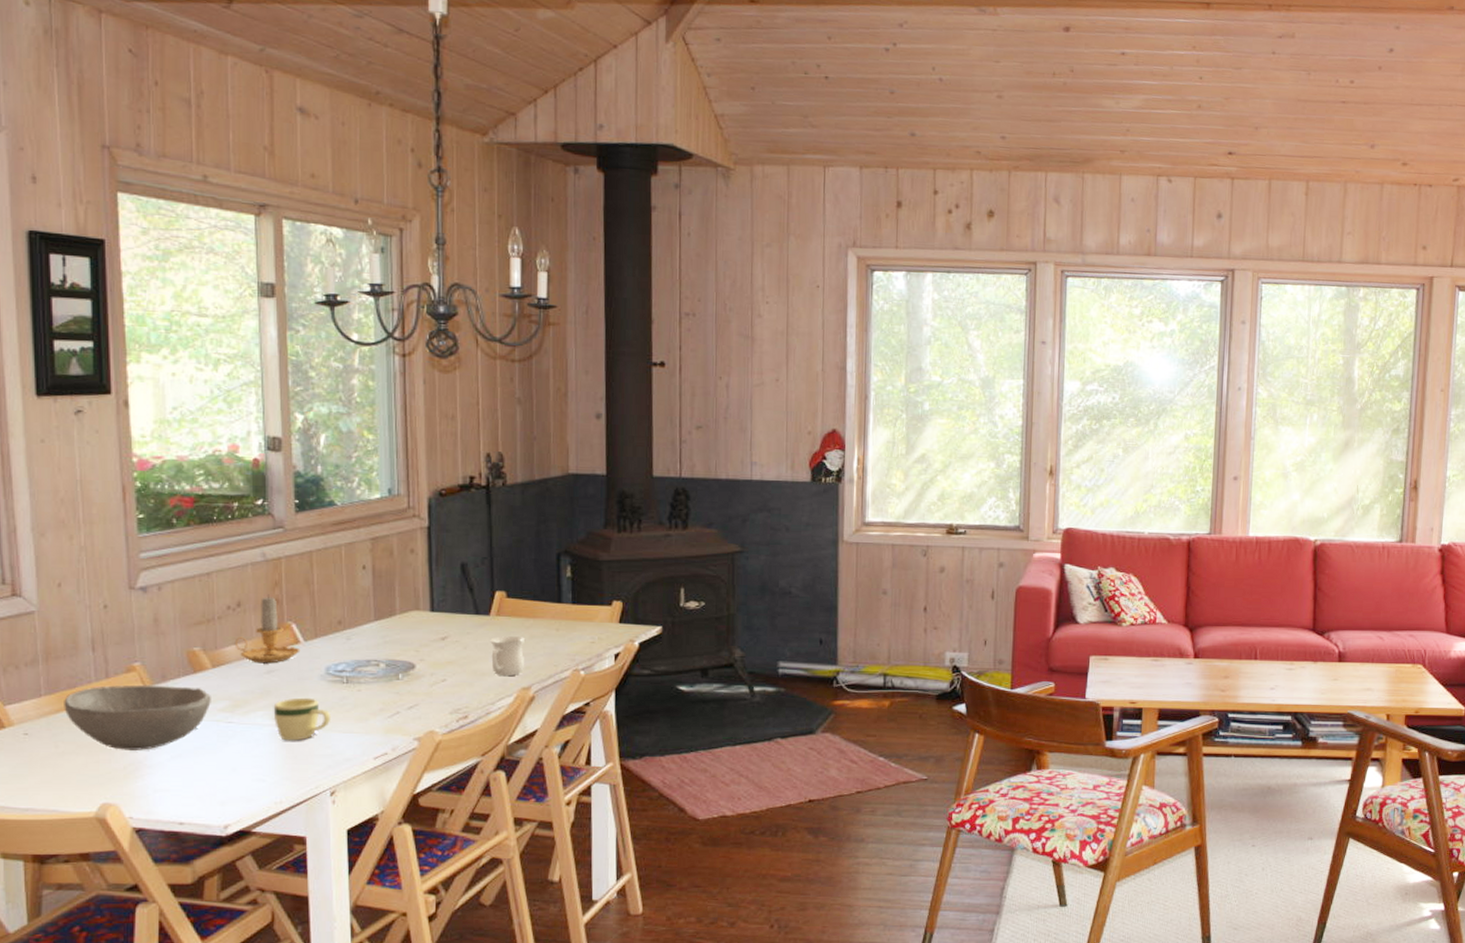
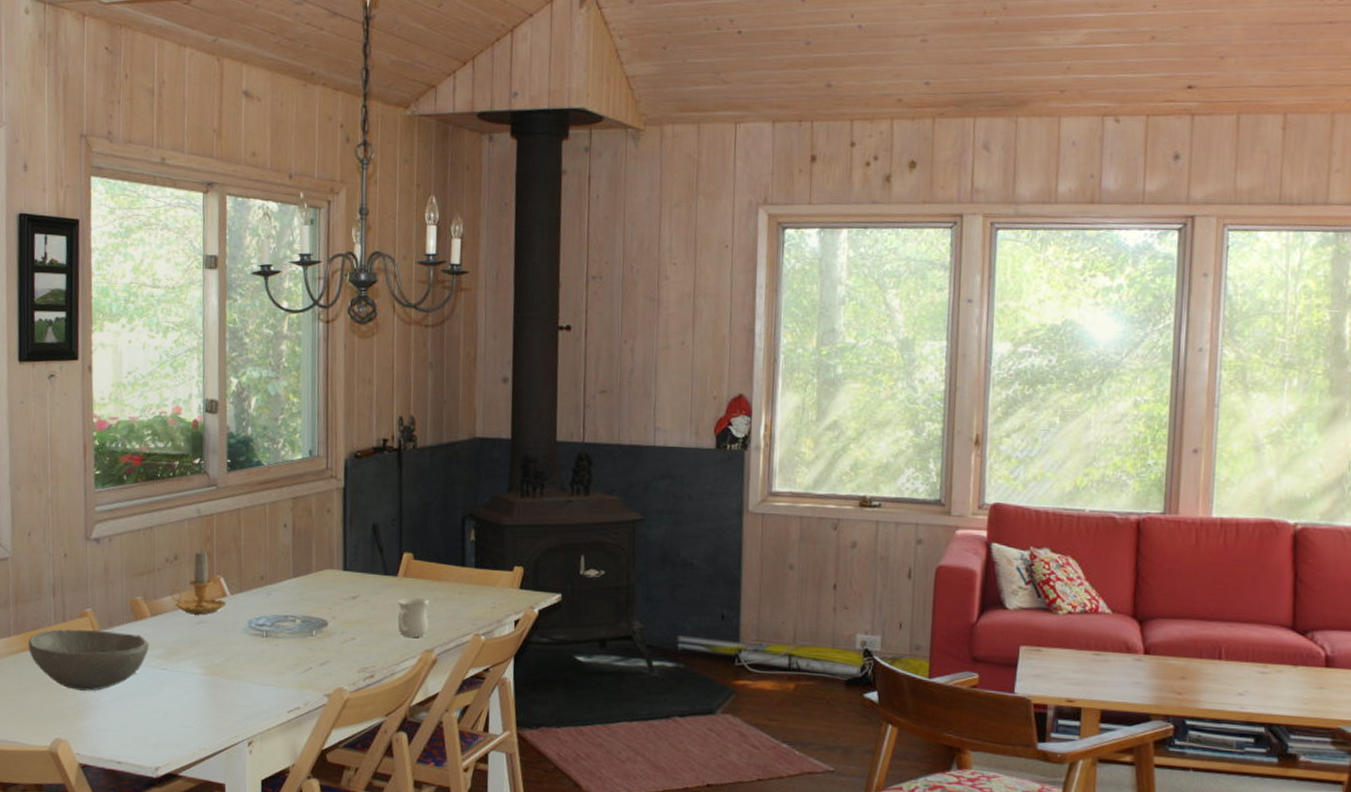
mug: present [273,697,331,741] -> none [201,649,252,691]

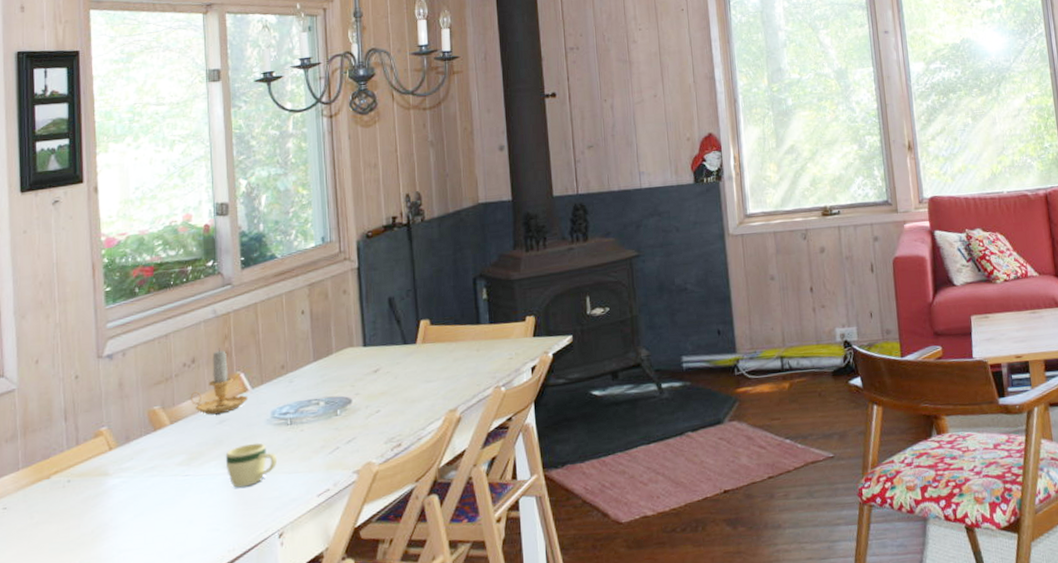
bowl: present [28,629,149,691] -> none [39,445,170,514]
mug: none [201,649,252,691] -> present [225,443,278,488]
mug: present [397,597,430,638] -> none [418,360,451,401]

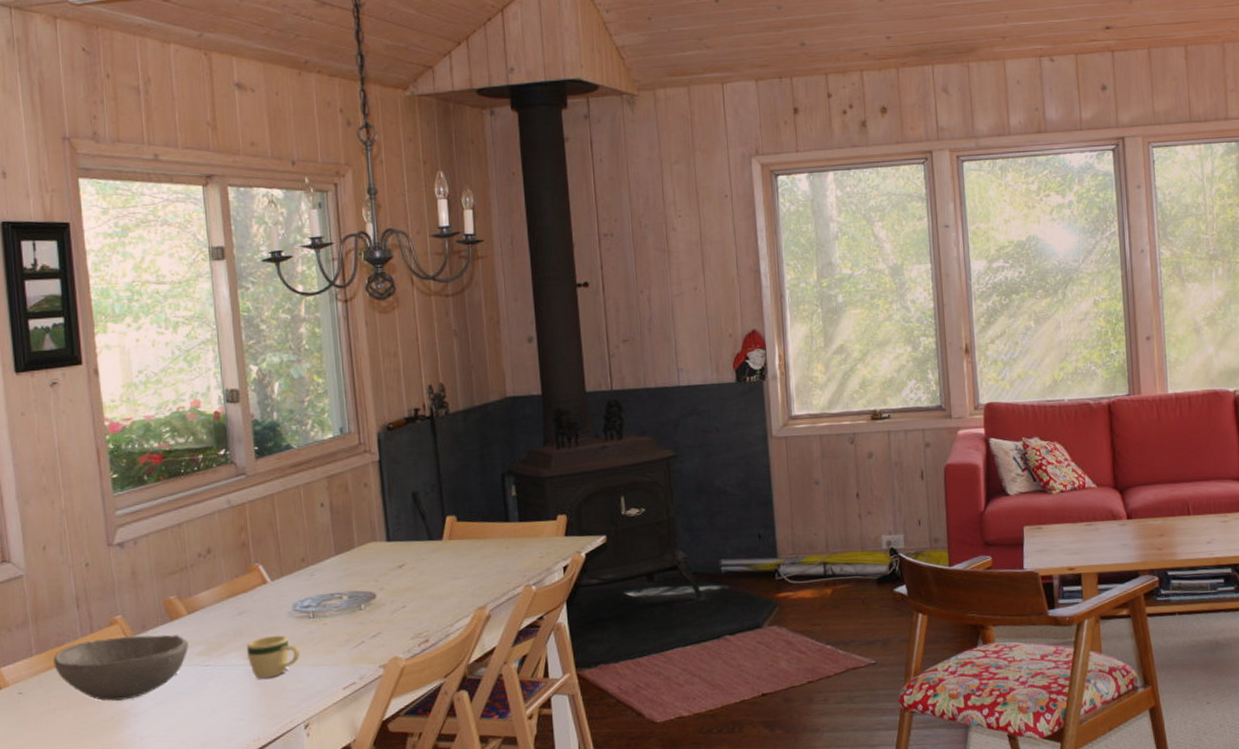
bowl: none [39,445,170,514] -> present [53,634,189,701]
candle: present [190,348,249,415] -> none [207,539,268,606]

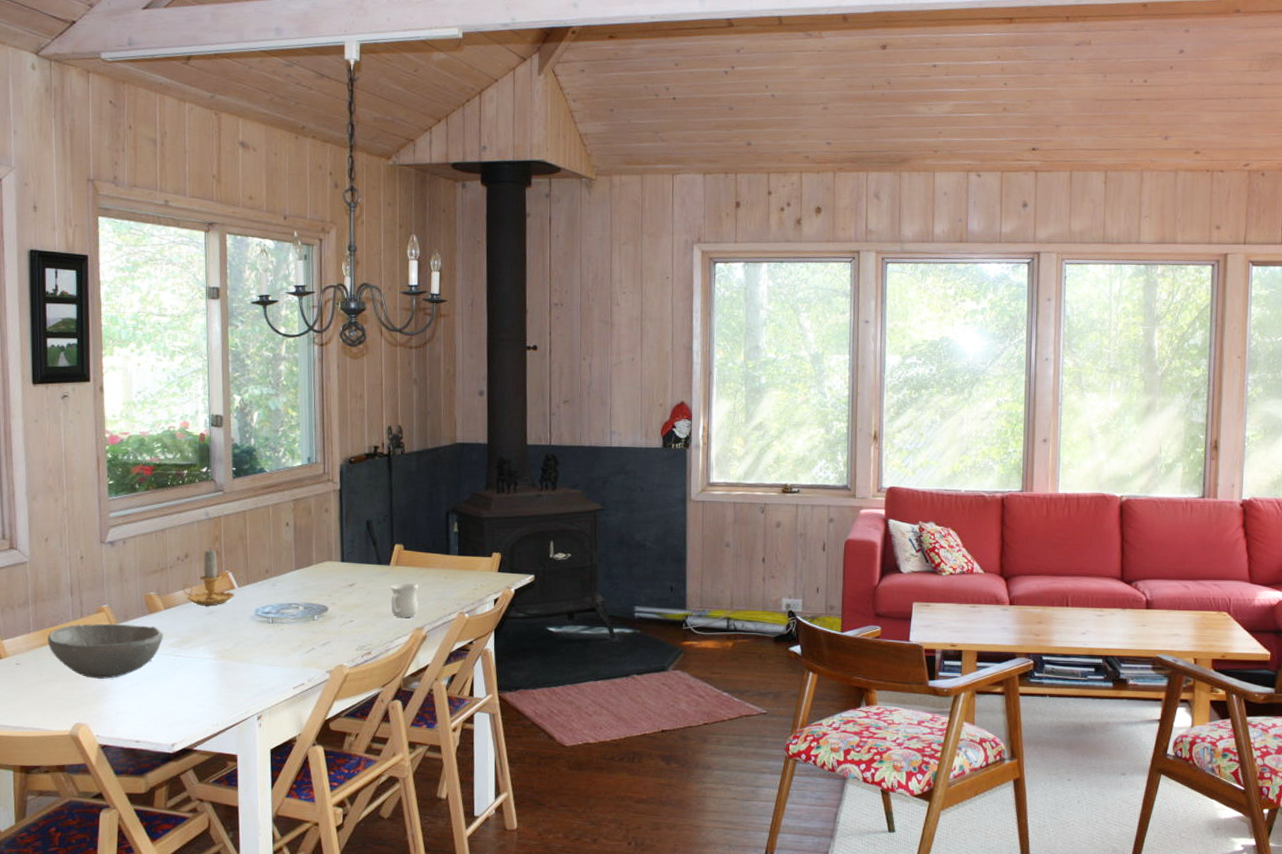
candle: none [207,539,268,606] -> present [182,547,235,606]
mug: present [246,635,301,679] -> none [212,635,259,672]
mug: none [444,558,479,598] -> present [390,583,420,618]

